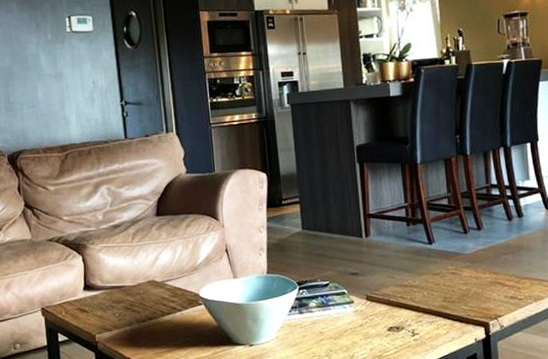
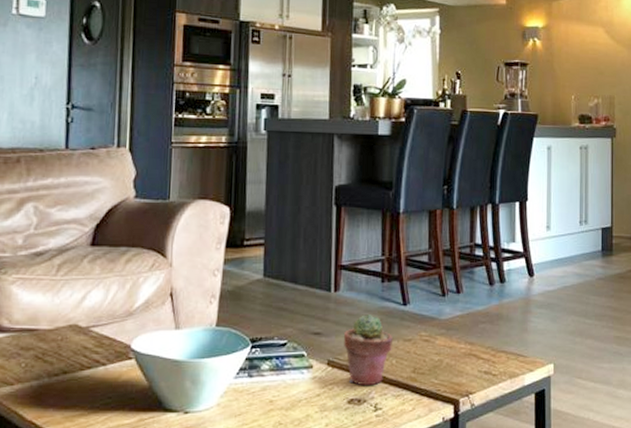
potted succulent: none [378,254,423,316] -> present [343,314,394,386]

